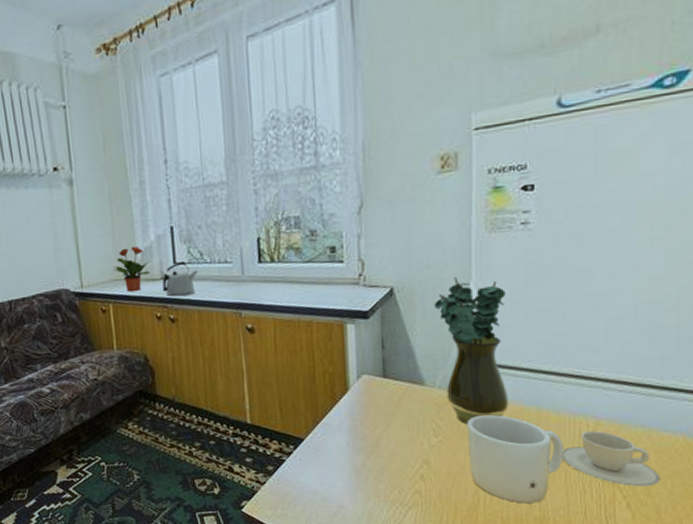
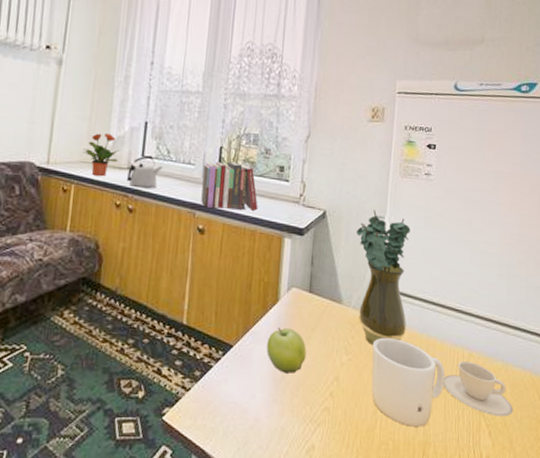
books: none [242,251,311,306] -> present [201,161,258,211]
fruit: none [341,416,388,461] -> present [266,327,307,373]

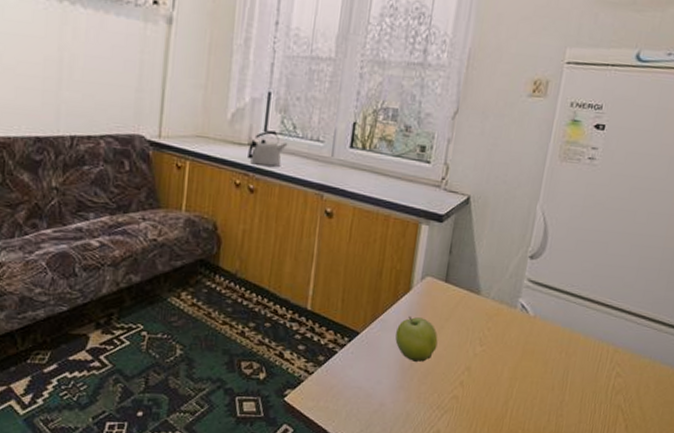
potted plant: present [83,132,119,177] -> none [198,104,238,153]
books: present [201,161,258,211] -> none [330,138,394,194]
vase: present [357,210,410,345] -> none [497,197,565,337]
mug: present [371,337,445,427] -> none [504,330,586,418]
cup: present [443,360,513,417] -> none [582,356,655,412]

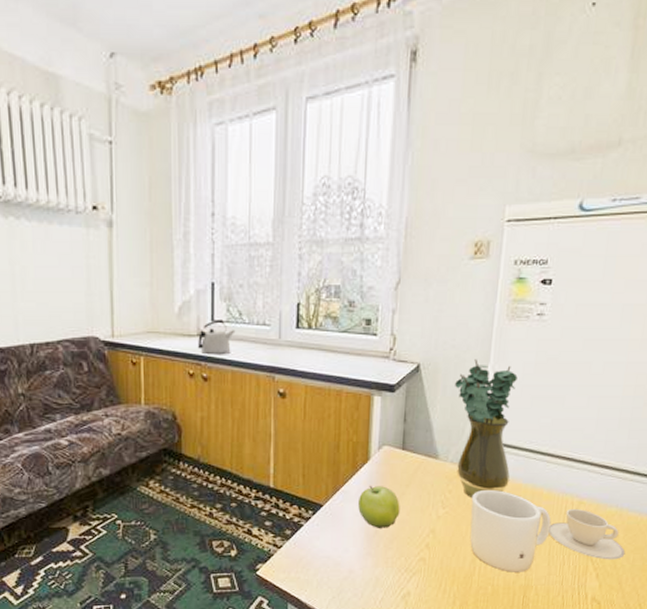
vase: none [497,197,565,337] -> present [455,359,518,497]
mug: none [504,330,586,418] -> present [469,489,551,572]
cup: none [582,356,655,412] -> present [548,508,626,560]

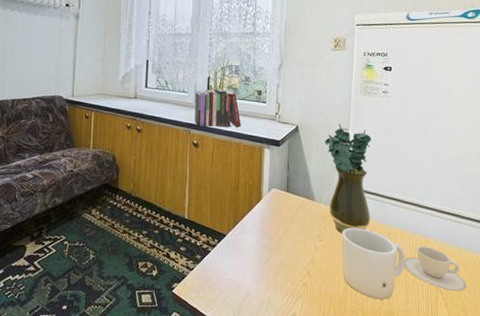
kettle: present [198,319,236,355] -> none [135,87,163,113]
books: none [280,318,343,371] -> present [194,88,241,127]
fruit: present [358,485,400,528] -> none [253,220,286,257]

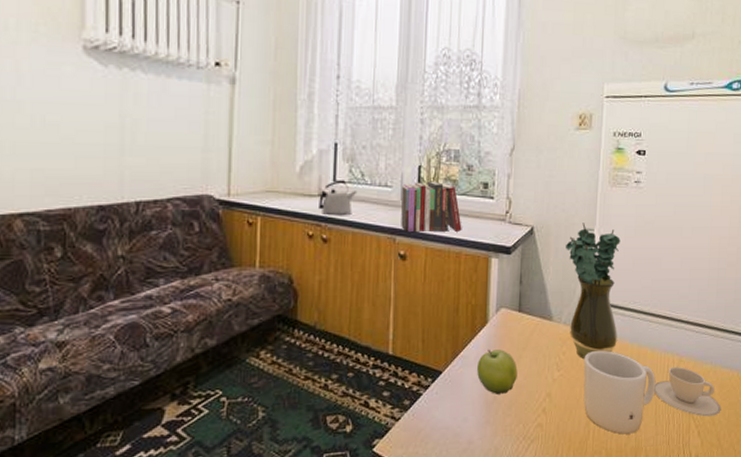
kettle: none [135,87,163,113] -> present [319,180,358,216]
fruit: none [253,220,286,257] -> present [477,349,518,394]

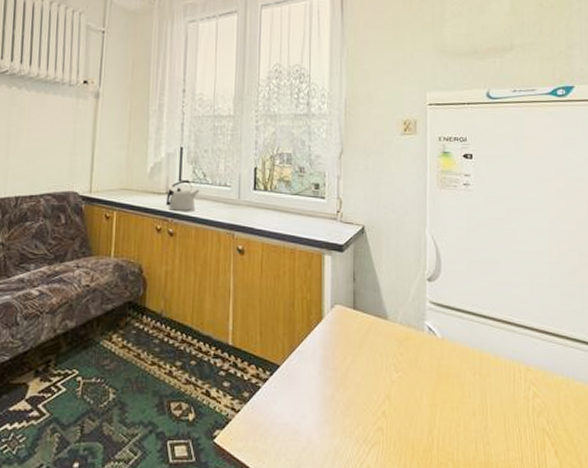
books: present [401,180,462,233] -> none [239,181,296,229]
fruit: present [477,349,518,394] -> none [314,345,355,393]
vase: present [566,223,620,359] -> none [398,223,457,361]
mug: present [583,350,656,435] -> none [422,353,503,447]
cup: present [654,366,721,417] -> none [501,375,580,434]

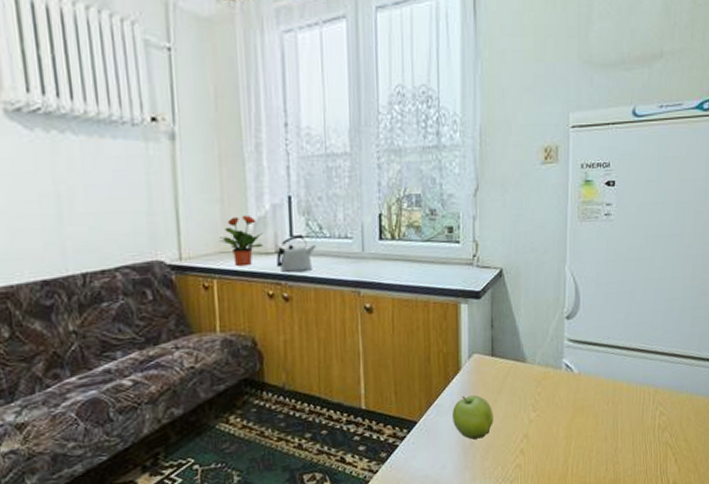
potted plant: none [123,160,157,203] -> present [220,215,263,267]
fruit: none [314,345,355,393] -> present [453,395,493,440]

